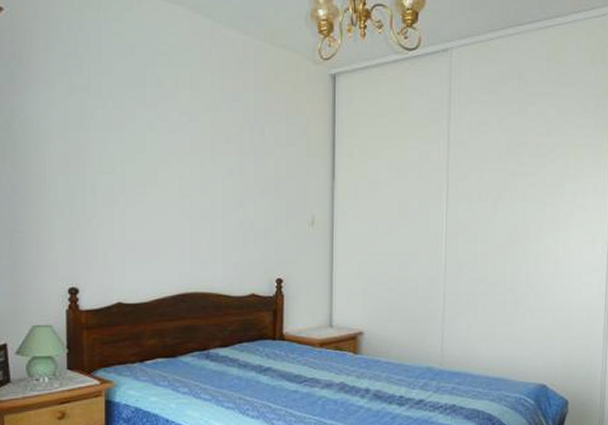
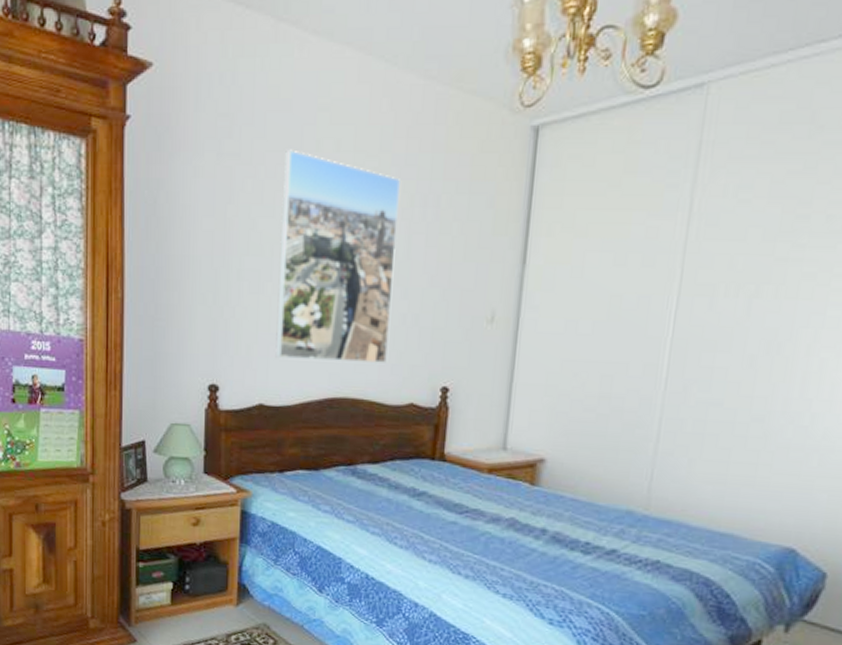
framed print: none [129,85,232,263] -> present [275,149,400,364]

